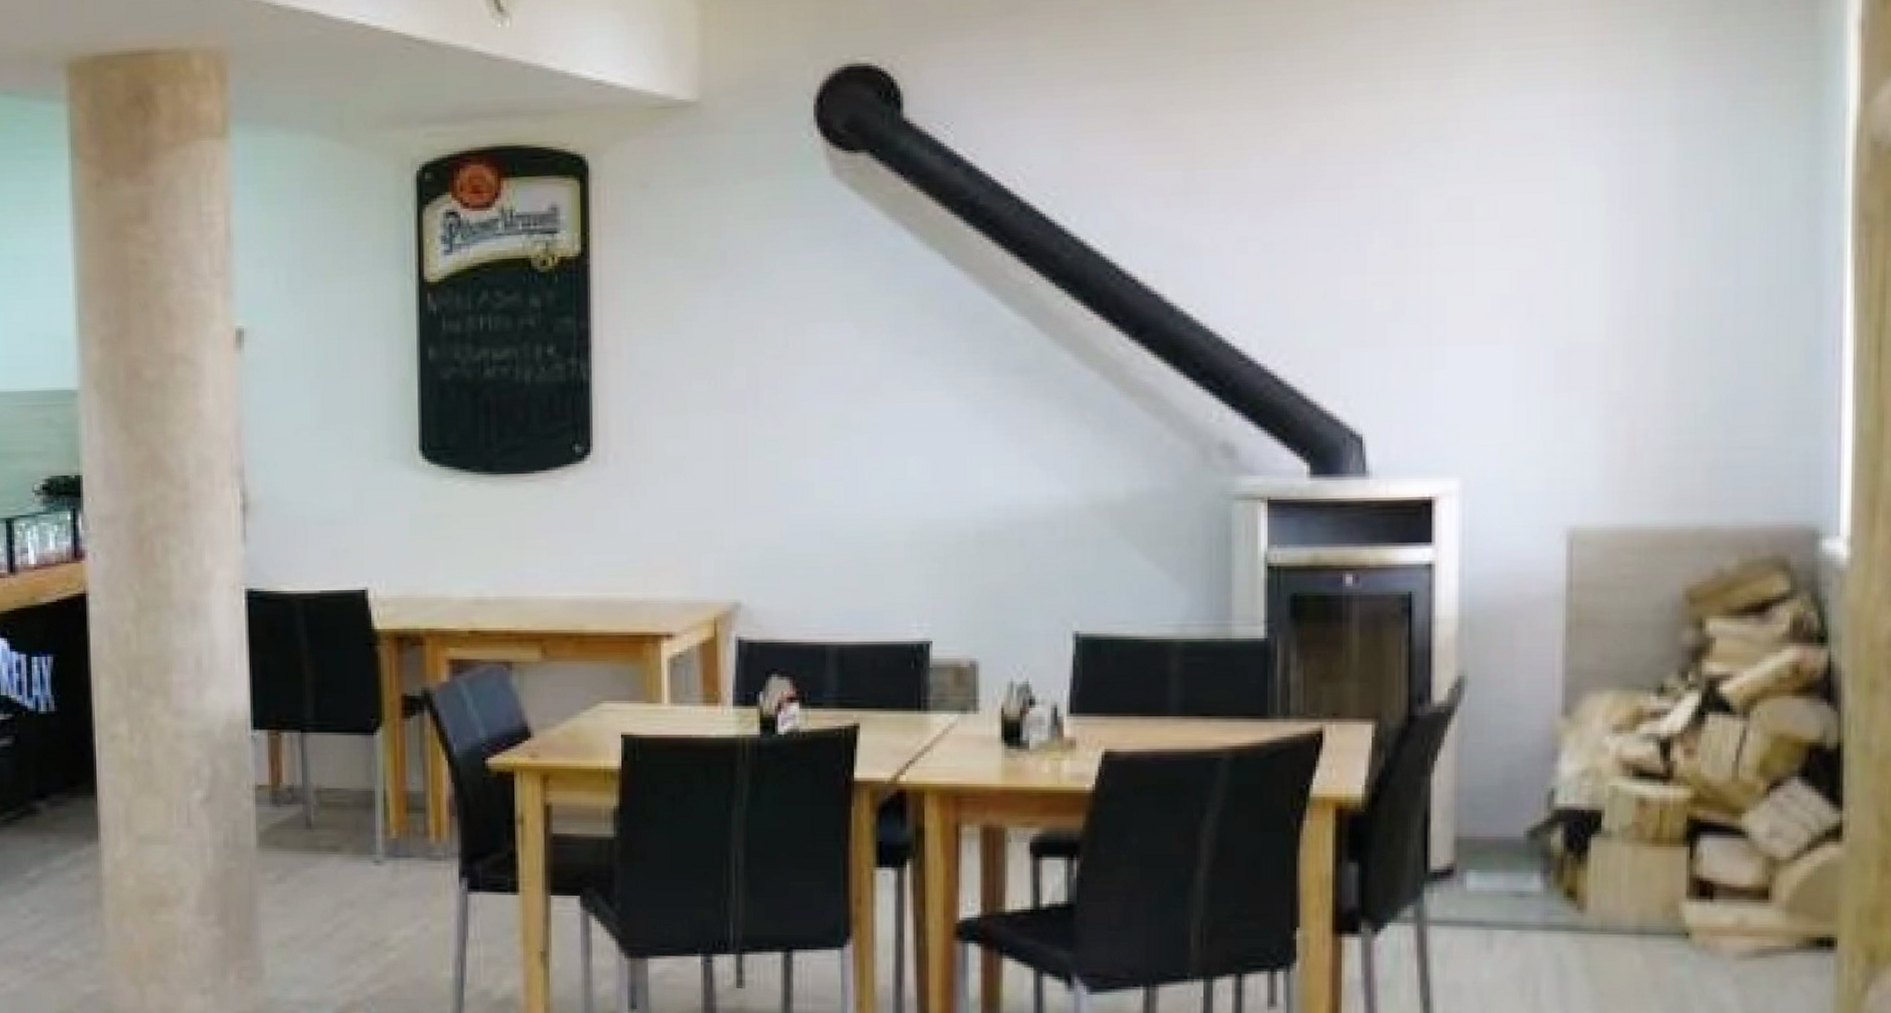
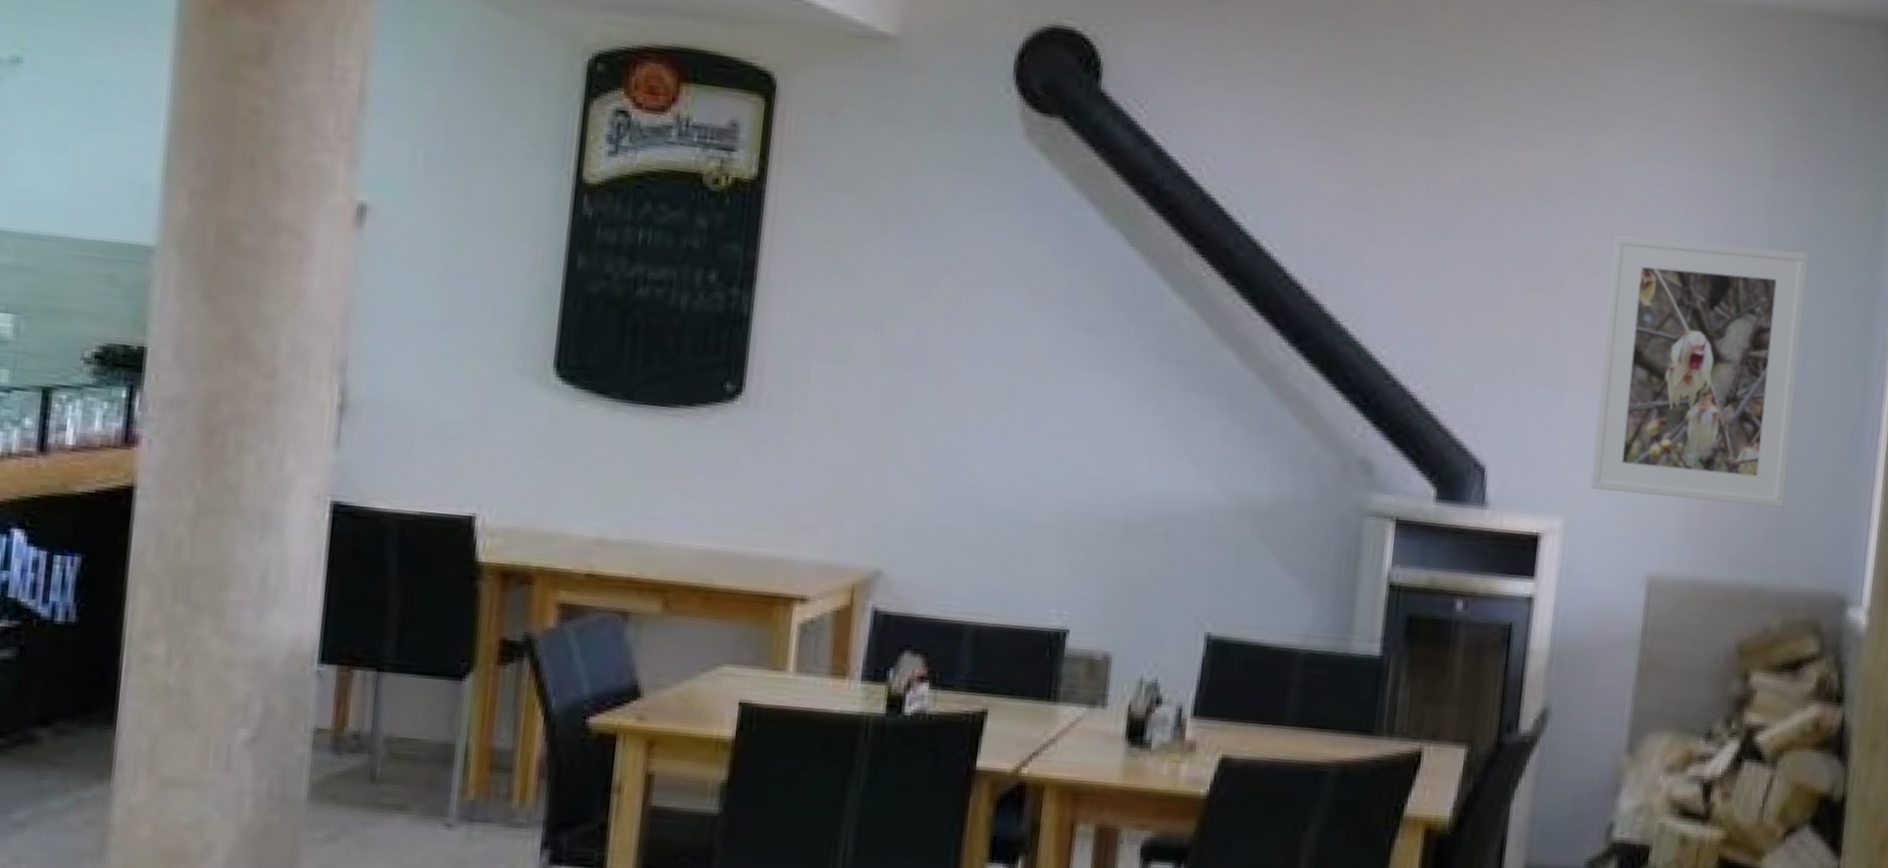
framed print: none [1486,161,1731,445] -> present [1590,235,1809,508]

